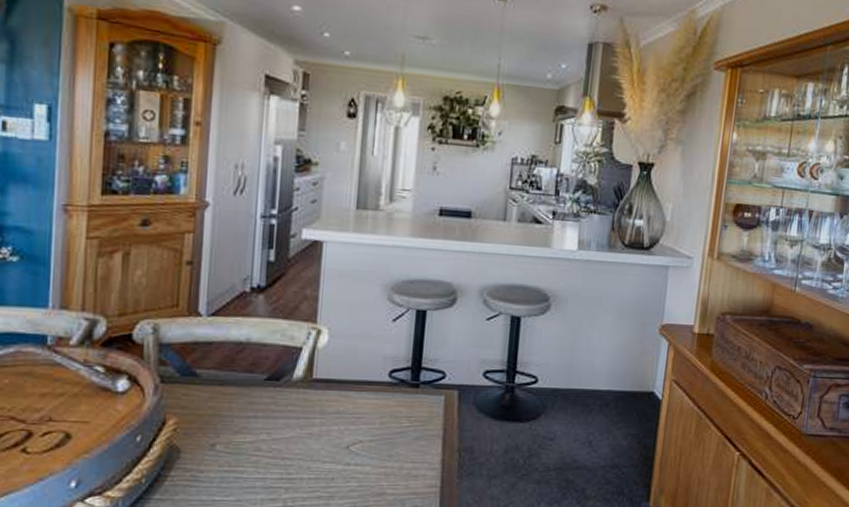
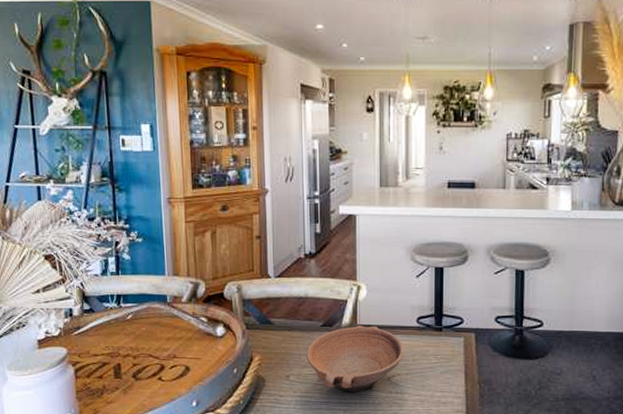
bowl: none [241,379,370,466] -> present [306,325,404,393]

